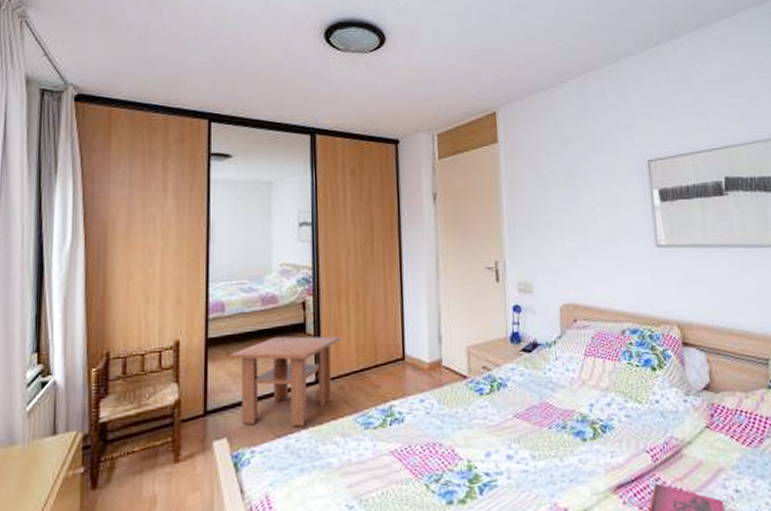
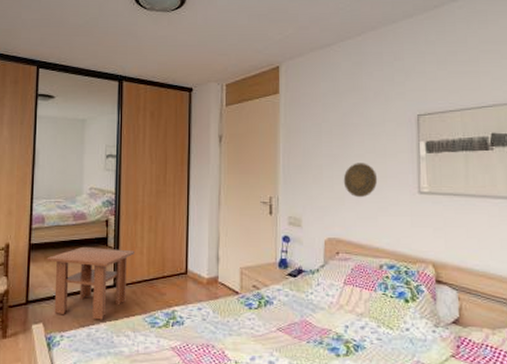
decorative plate: none [575,216,612,256] -> present [343,163,378,198]

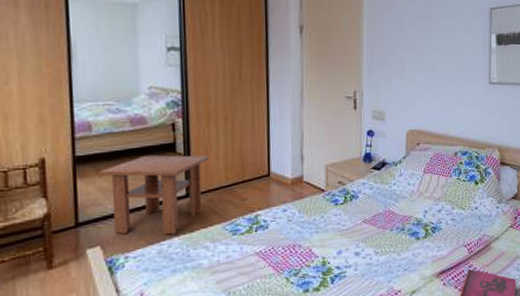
decorative plate: present [343,163,378,198] -> none [424,55,455,90]

